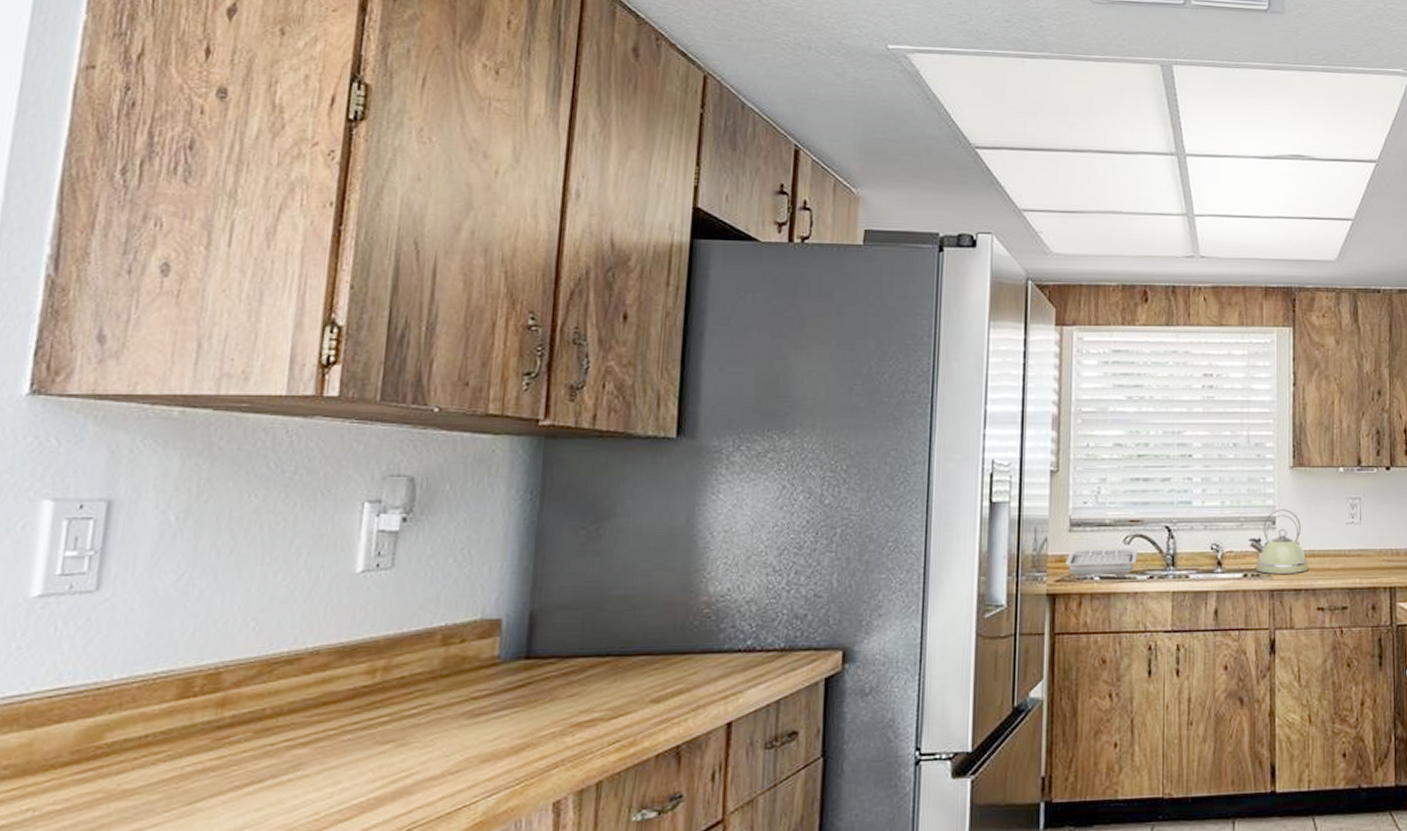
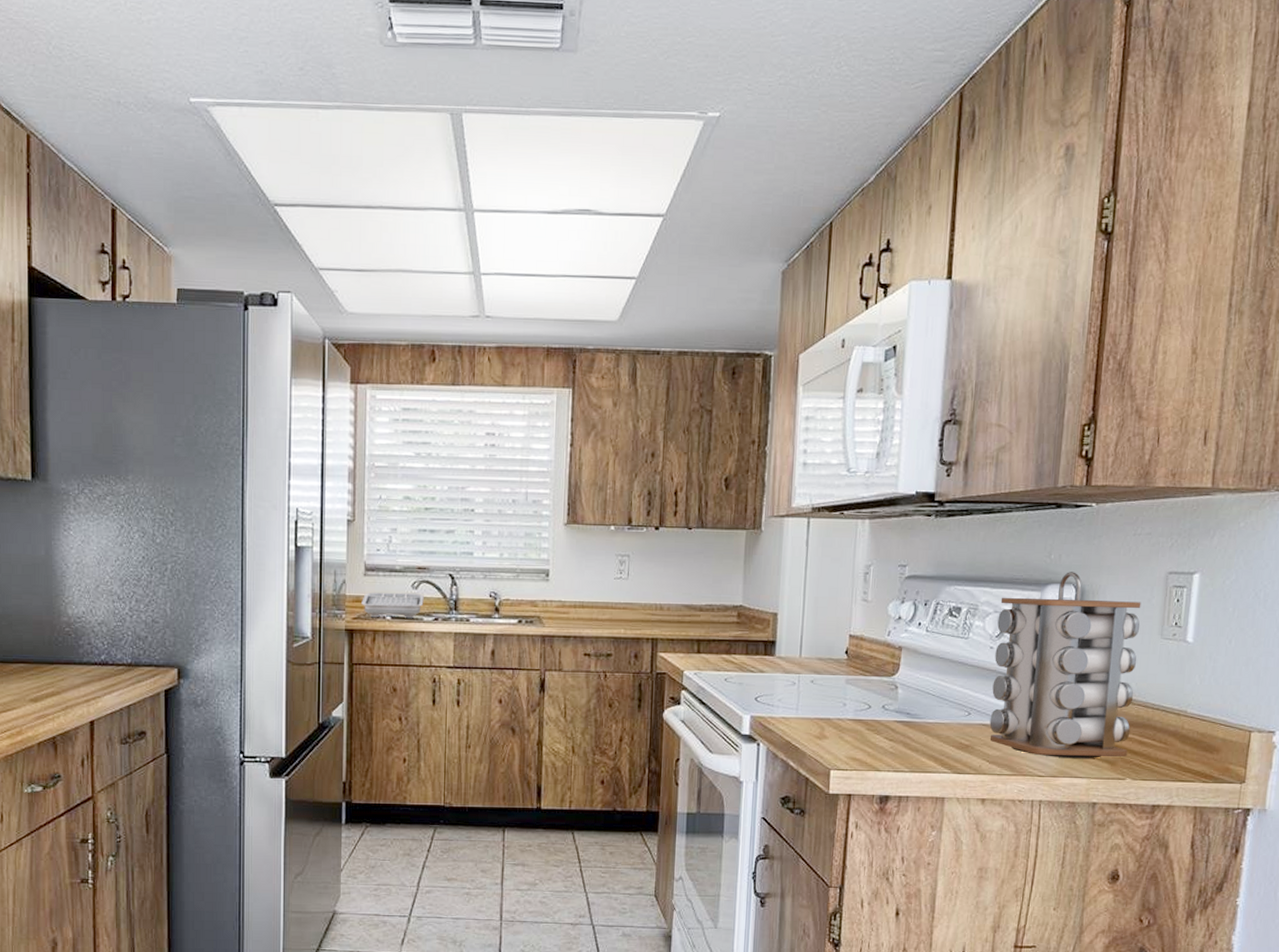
kettle: present [1248,508,1309,575] -> none [523,562,578,623]

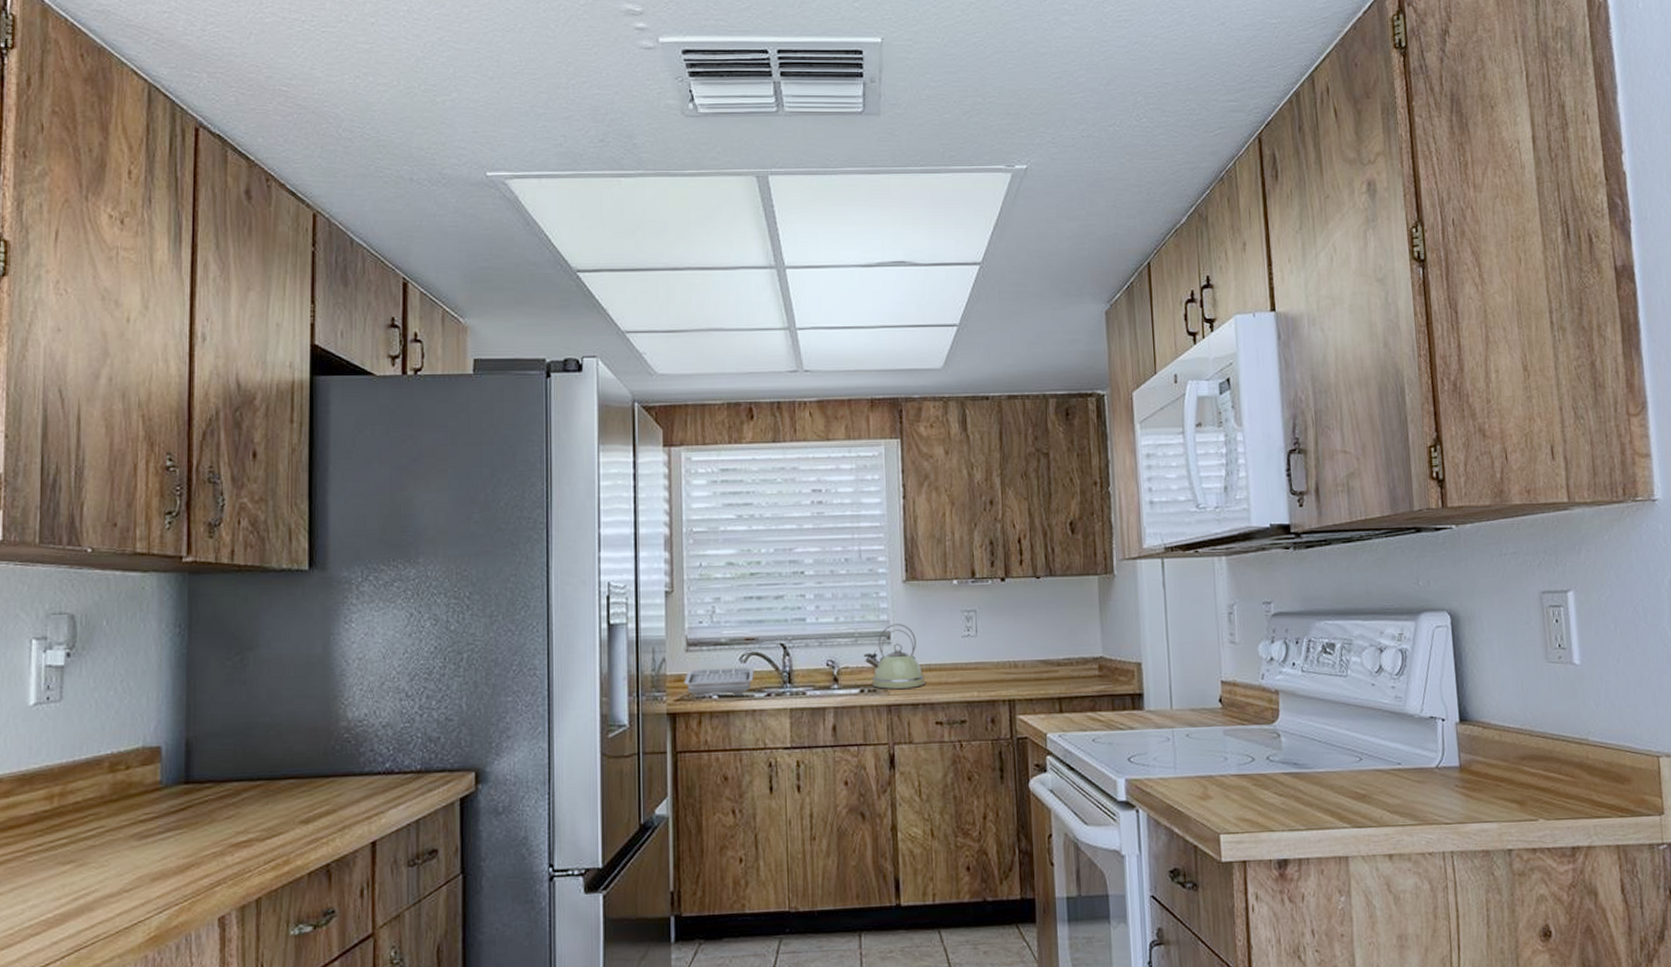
kettle: none [523,562,578,623] -> present [863,623,926,690]
spice rack: present [989,572,1141,759] -> none [1374,598,1535,801]

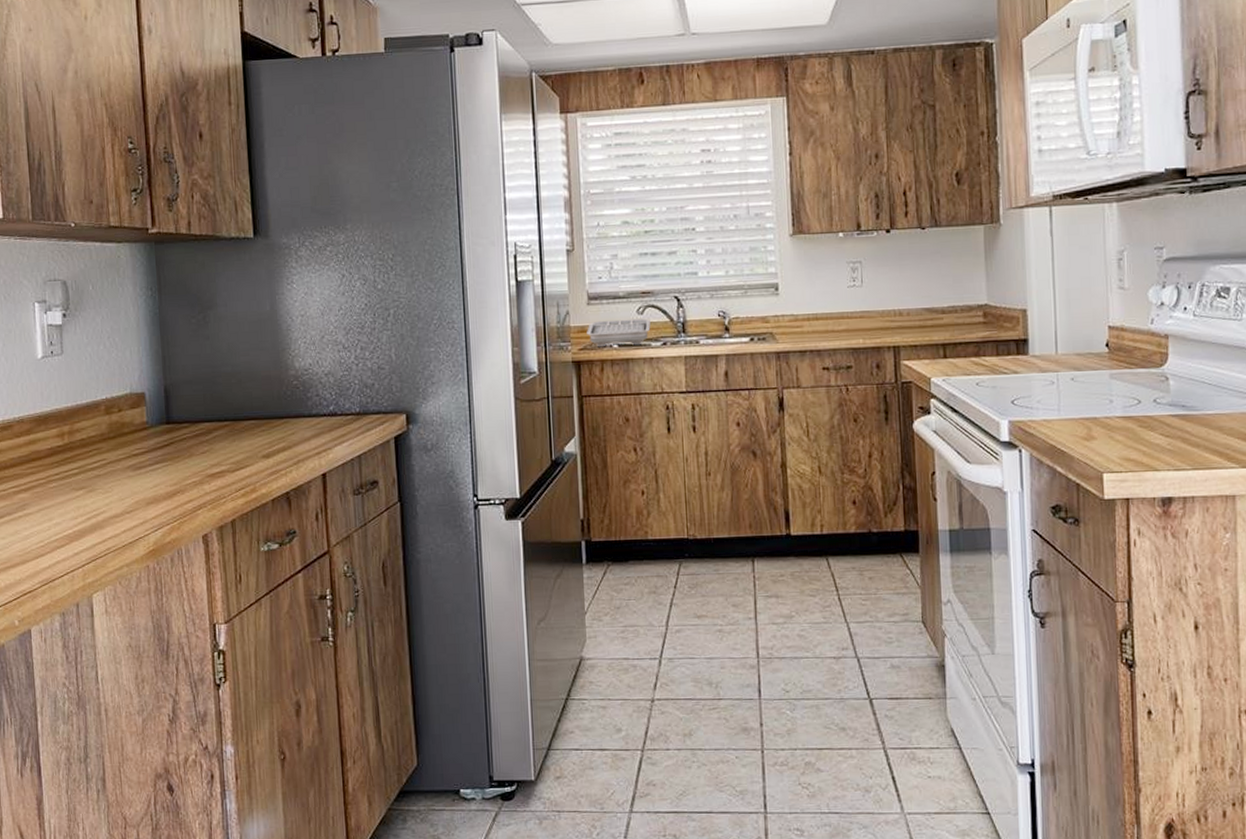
kettle: present [863,623,926,690] -> none [753,275,813,338]

